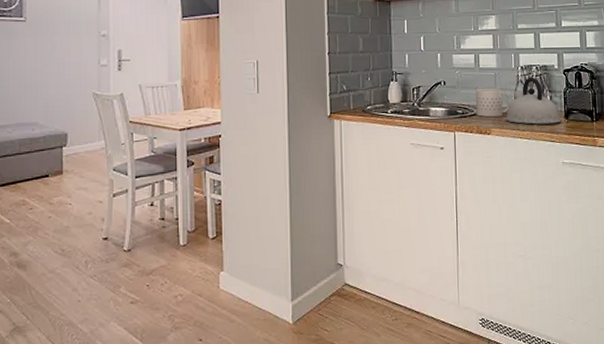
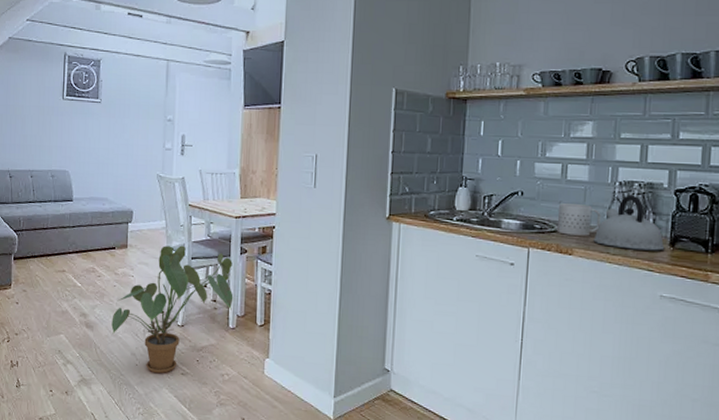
house plant: none [48,165,183,307] -> present [111,245,234,374]

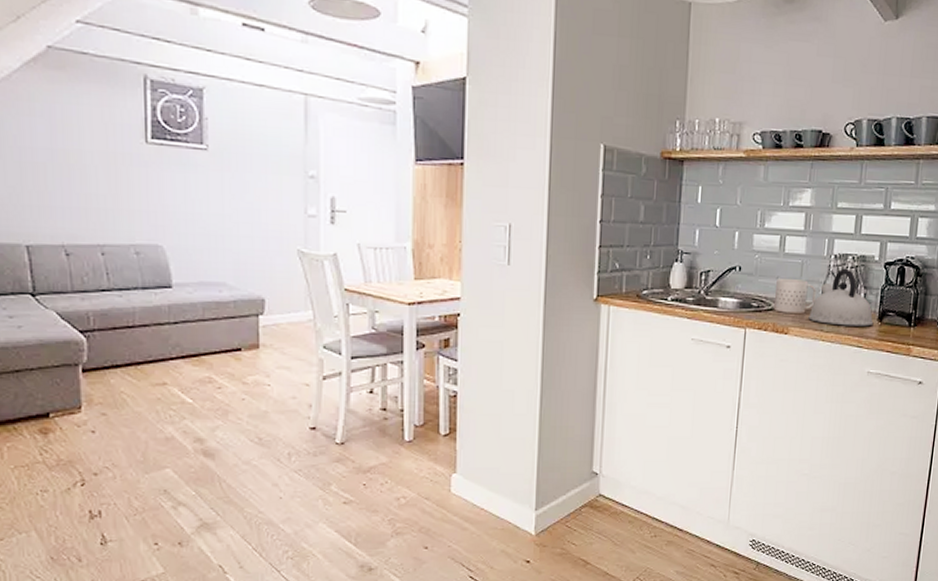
house plant: present [111,245,234,374] -> none [241,342,409,506]

